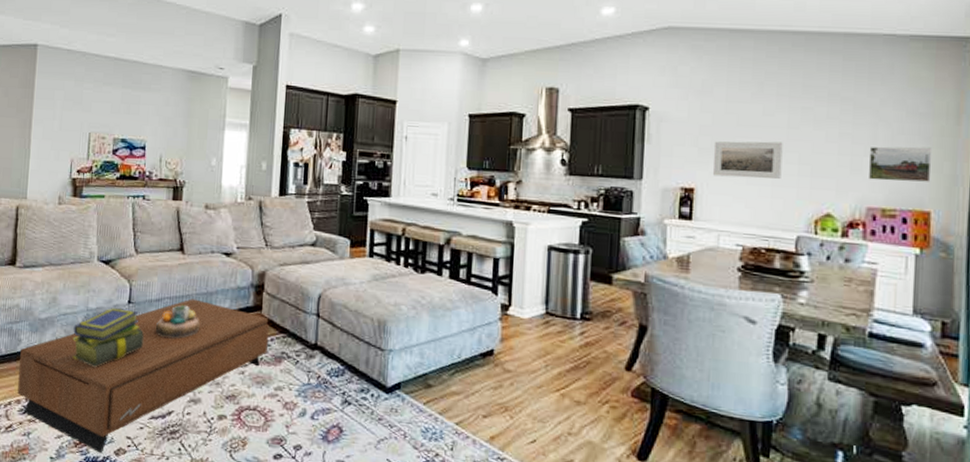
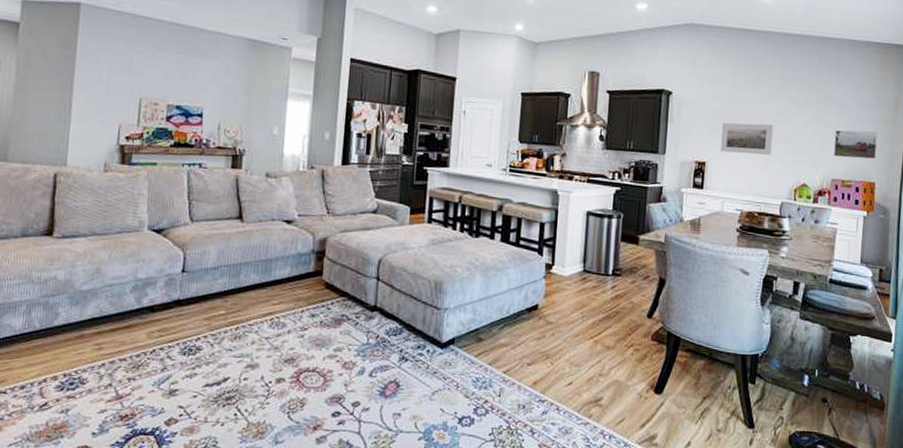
coffee table: present [17,299,269,454] -> none [54,266,330,425]
stack of books: present [72,308,144,368] -> none [118,277,199,339]
decorative bowl: present [155,304,201,339] -> none [211,272,260,306]

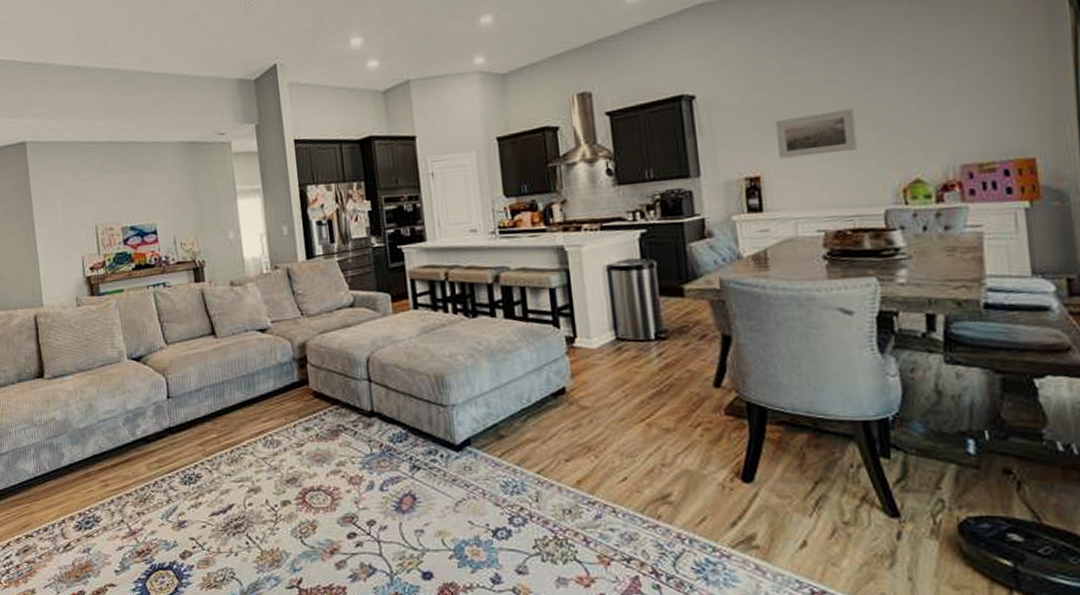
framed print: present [833,130,877,159] -> none [953,85,1031,134]

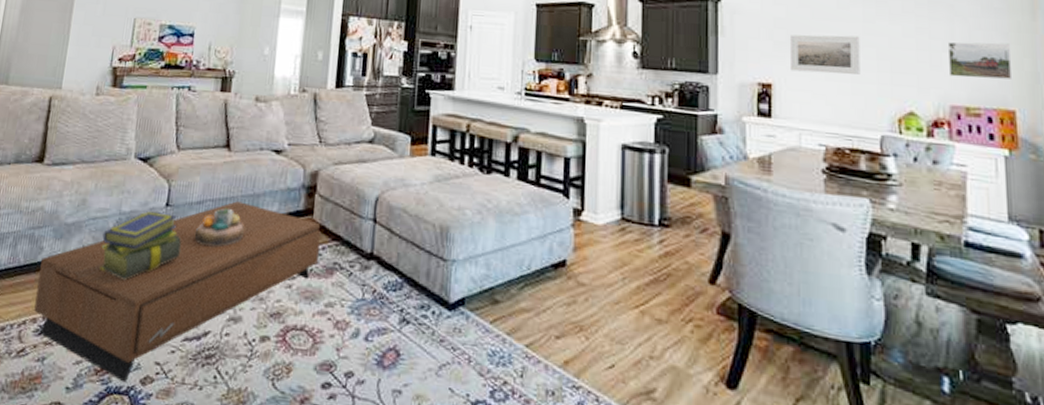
coffee table: none [65,383,322,559] -> present [34,201,321,383]
stack of books: none [115,405,191,472] -> present [99,211,181,281]
decorative bowl: none [199,391,247,429] -> present [194,208,245,247]
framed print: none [953,85,1031,134] -> present [947,41,1013,79]

